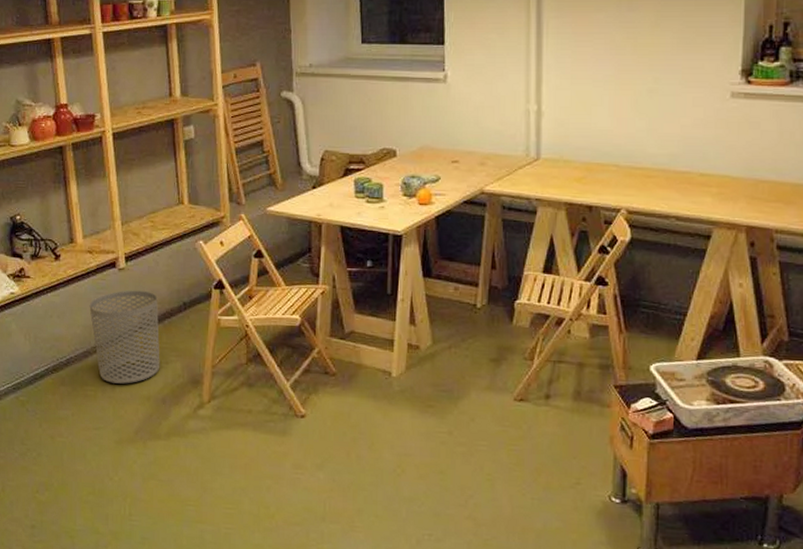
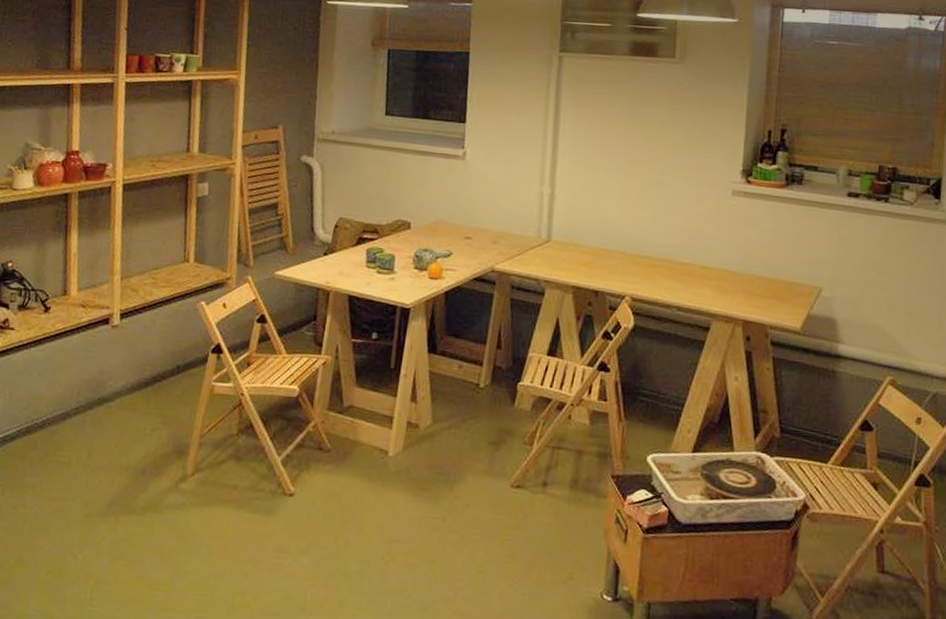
waste bin: present [89,290,160,384] -> none [74,349,150,451]

